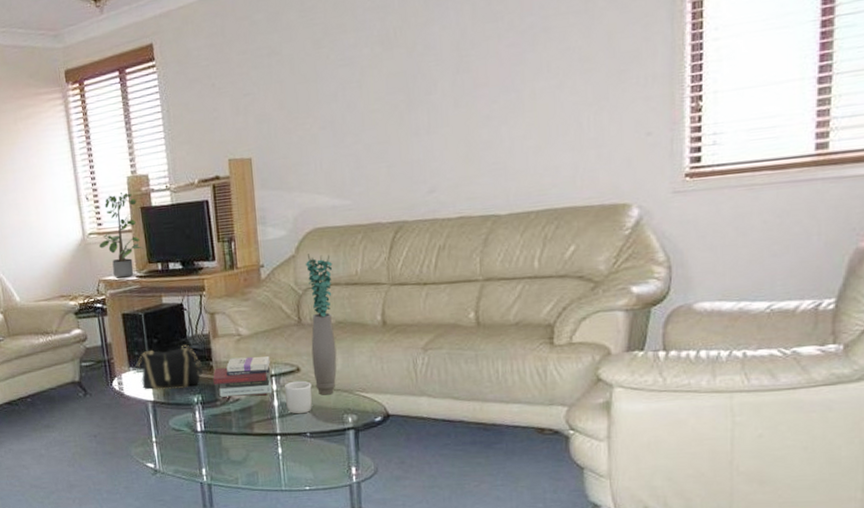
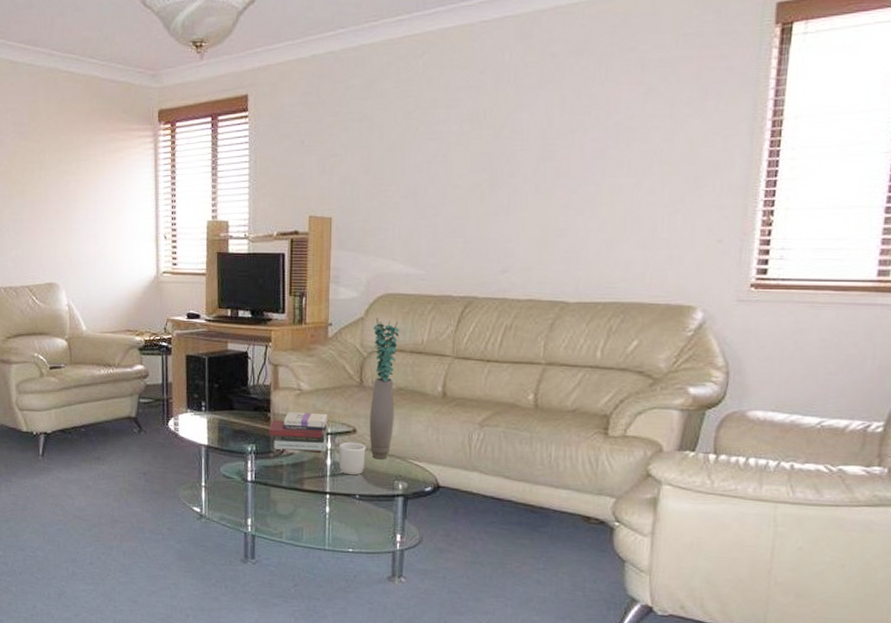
potted plant: present [98,192,144,279] -> none [171,236,215,321]
handbag: present [135,344,203,391] -> none [193,393,260,437]

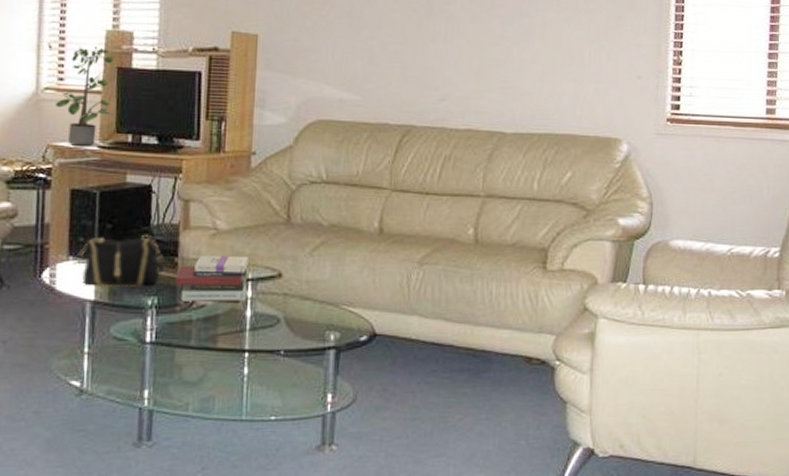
potted plant: none [171,236,215,321] -> present [55,46,113,148]
handbag: none [193,393,260,437] -> present [77,234,164,288]
mug: present [339,441,366,476] -> none [261,288,293,328]
vase: present [369,318,400,461] -> none [297,146,333,309]

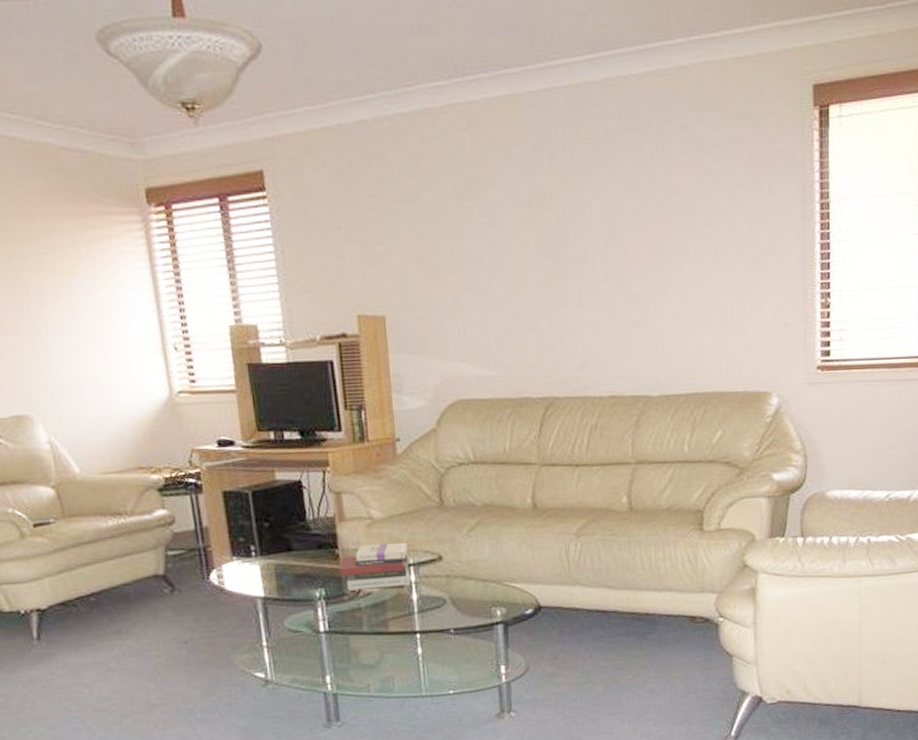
potted plant: present [55,46,113,148] -> none [191,344,251,449]
handbag: present [77,234,164,288] -> none [240,529,326,584]

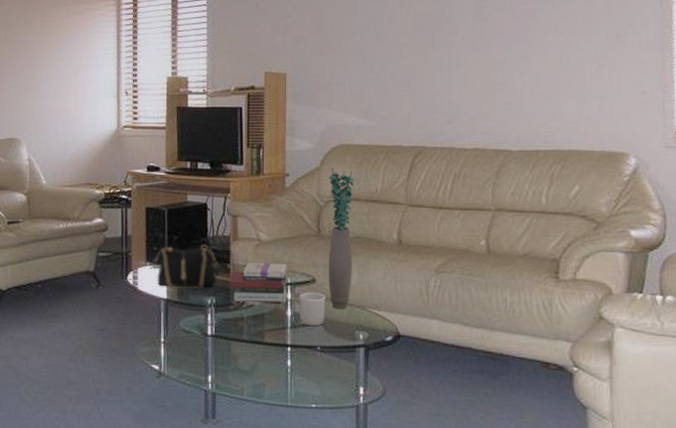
handbag: none [240,529,326,584] -> present [153,244,219,289]
mug: none [425,570,457,609] -> present [299,292,326,327]
vase: none [448,428,484,588] -> present [328,168,354,310]

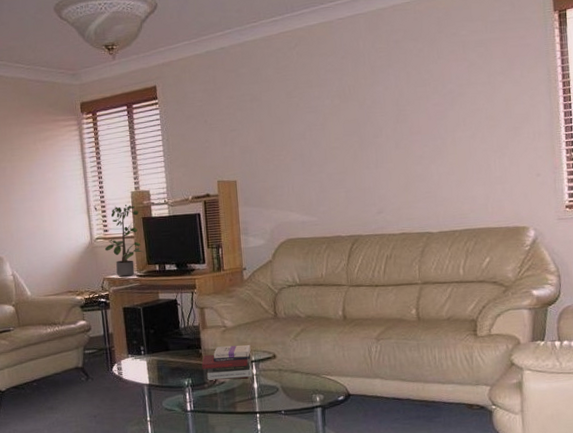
potted plant: none [132,91,175,173] -> present [104,204,144,278]
handbag: present [153,244,219,289] -> none [134,334,193,375]
mug: present [299,292,326,327] -> none [263,365,287,395]
vase: present [328,168,354,310] -> none [281,260,307,379]

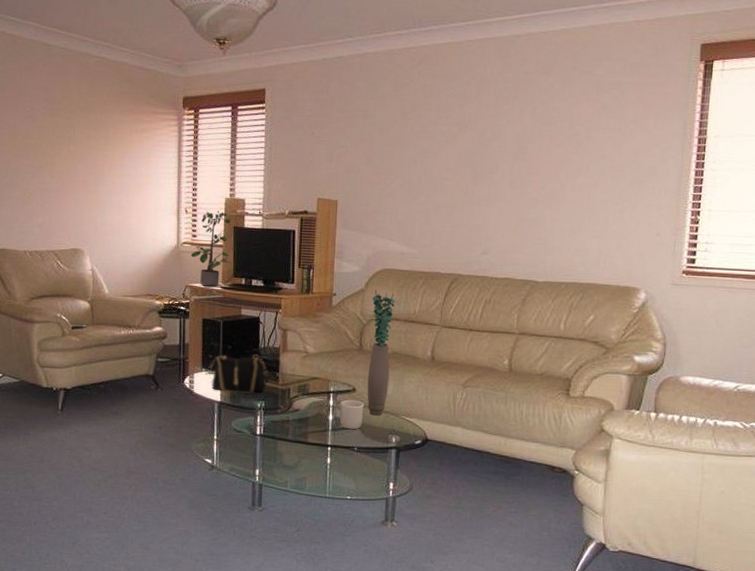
handbag: none [134,334,193,375] -> present [208,354,269,394]
books: present [202,344,254,380] -> none [277,372,331,410]
mug: none [263,365,287,395] -> present [340,399,364,430]
vase: none [281,260,307,379] -> present [367,290,395,417]

